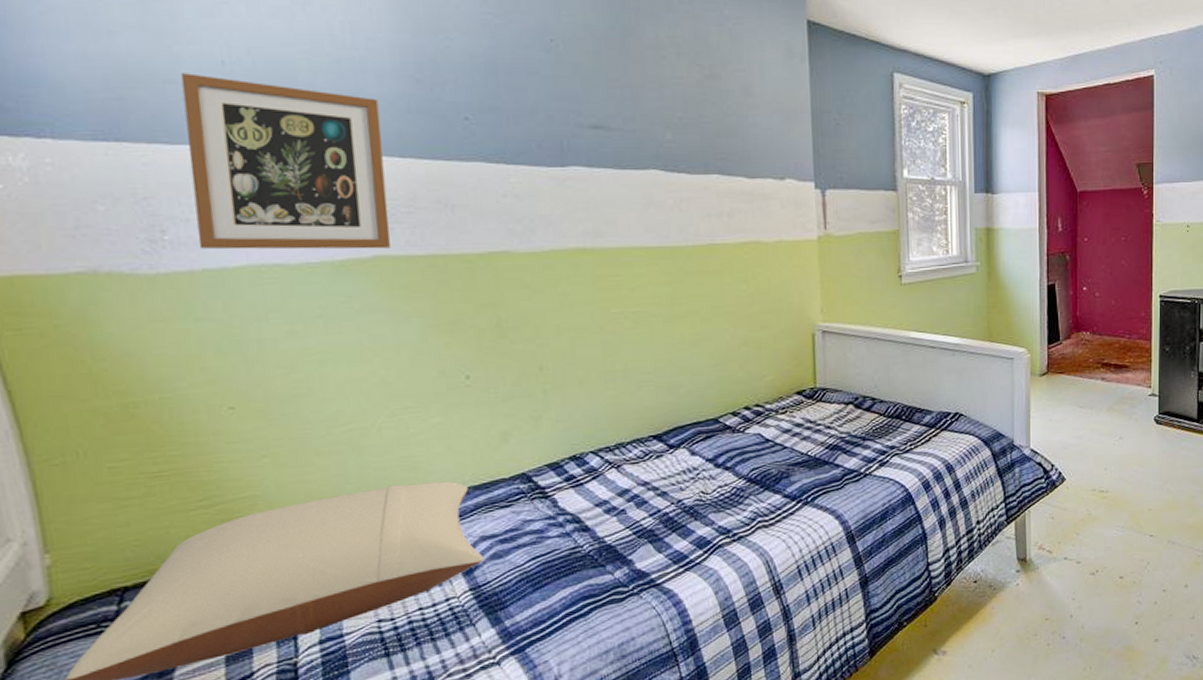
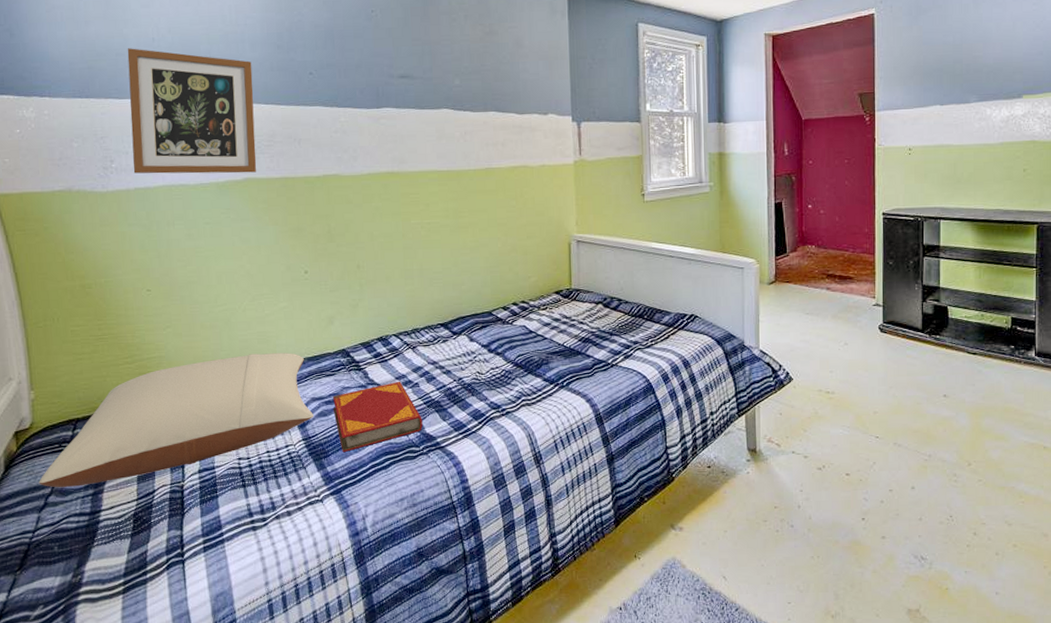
hardback book: none [509,508,632,601] -> present [332,381,423,452]

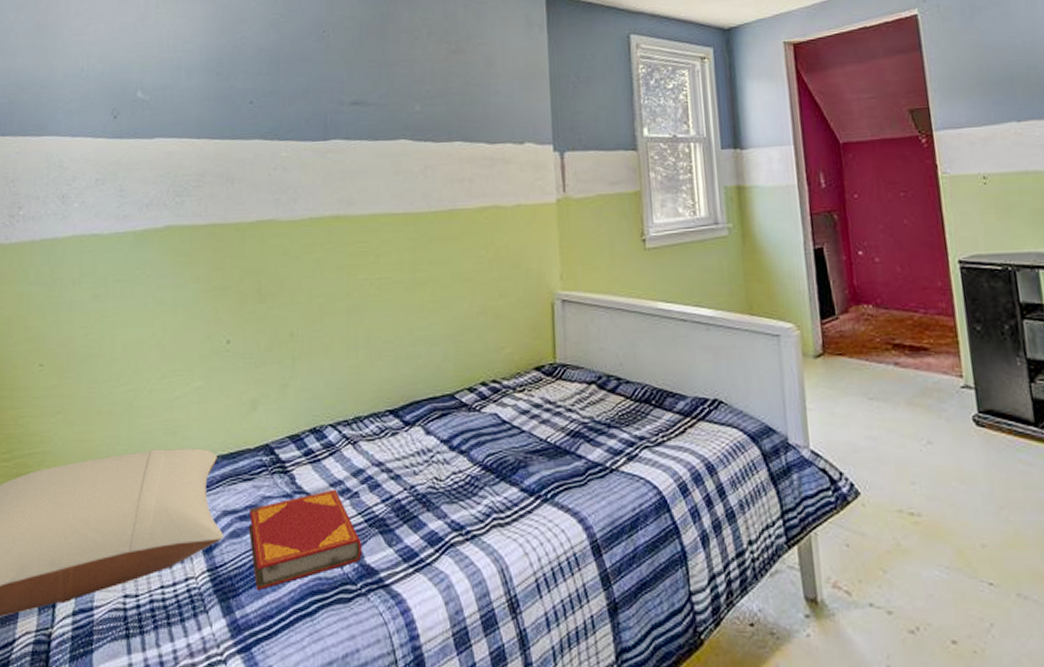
picture frame: present [127,48,257,174] -> none [42,79,186,222]

